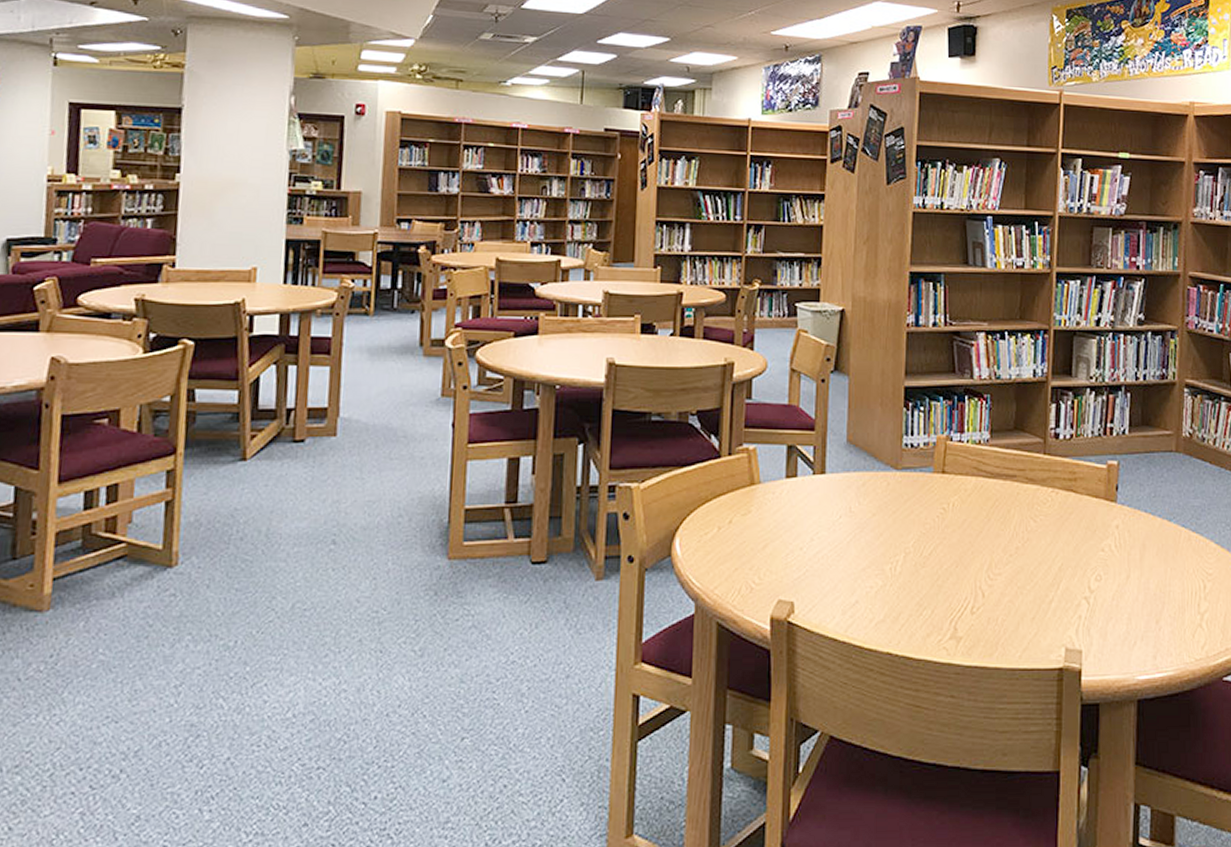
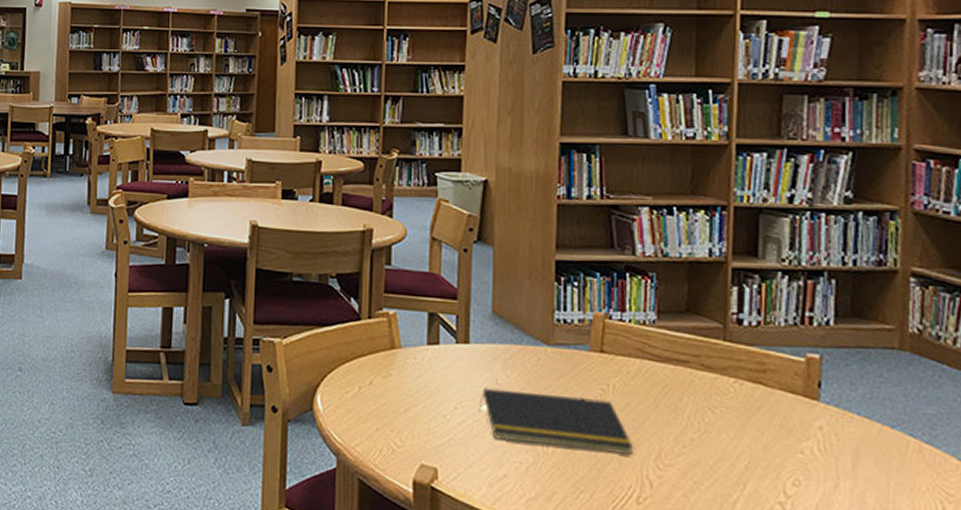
notepad: none [833,517,970,570] -> present [479,387,634,456]

